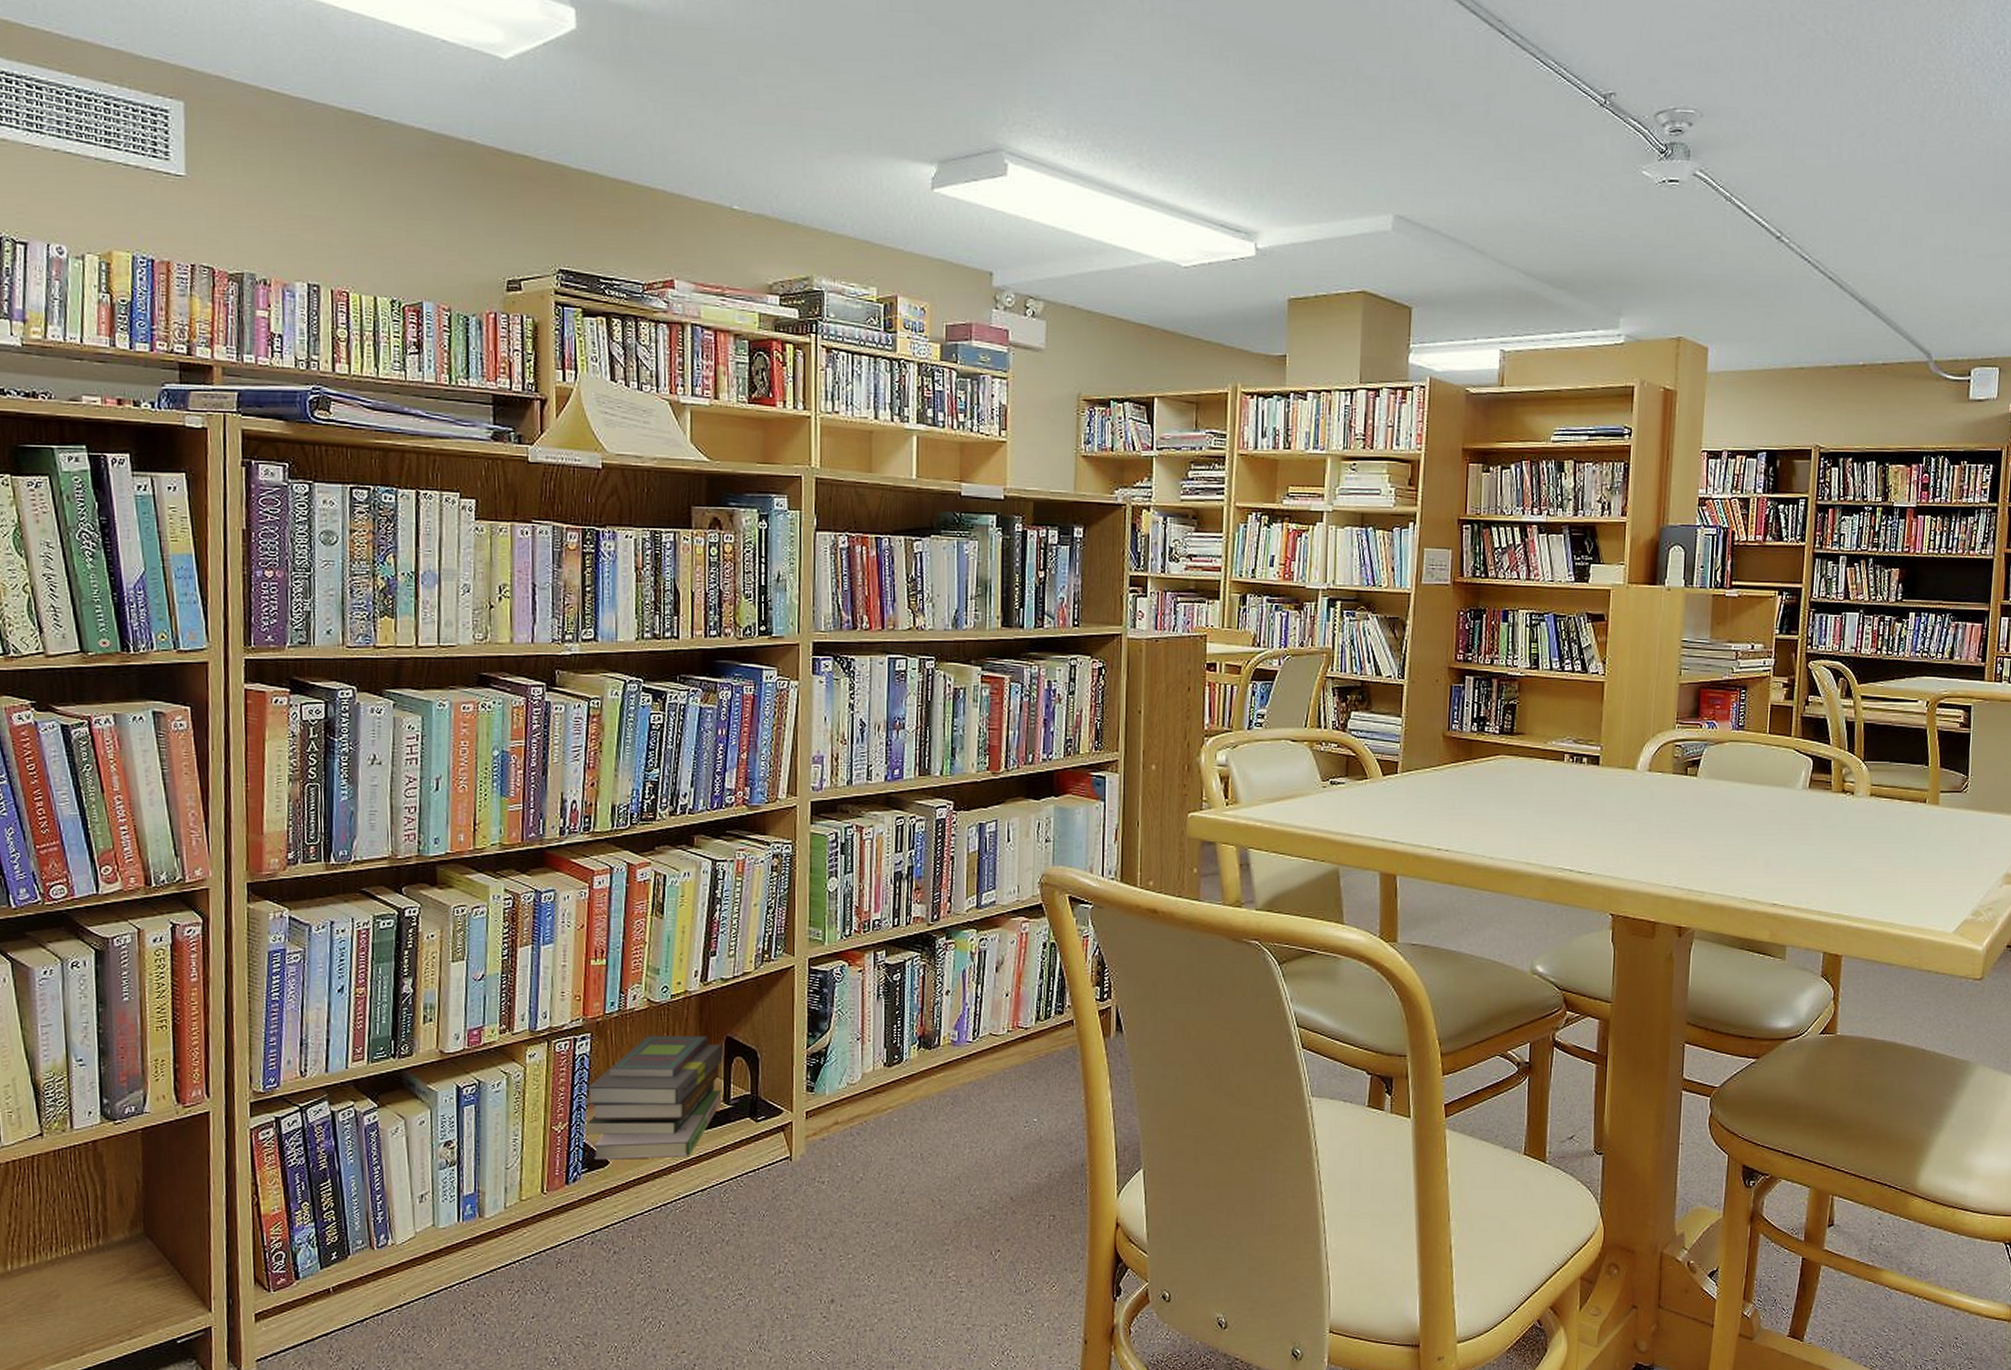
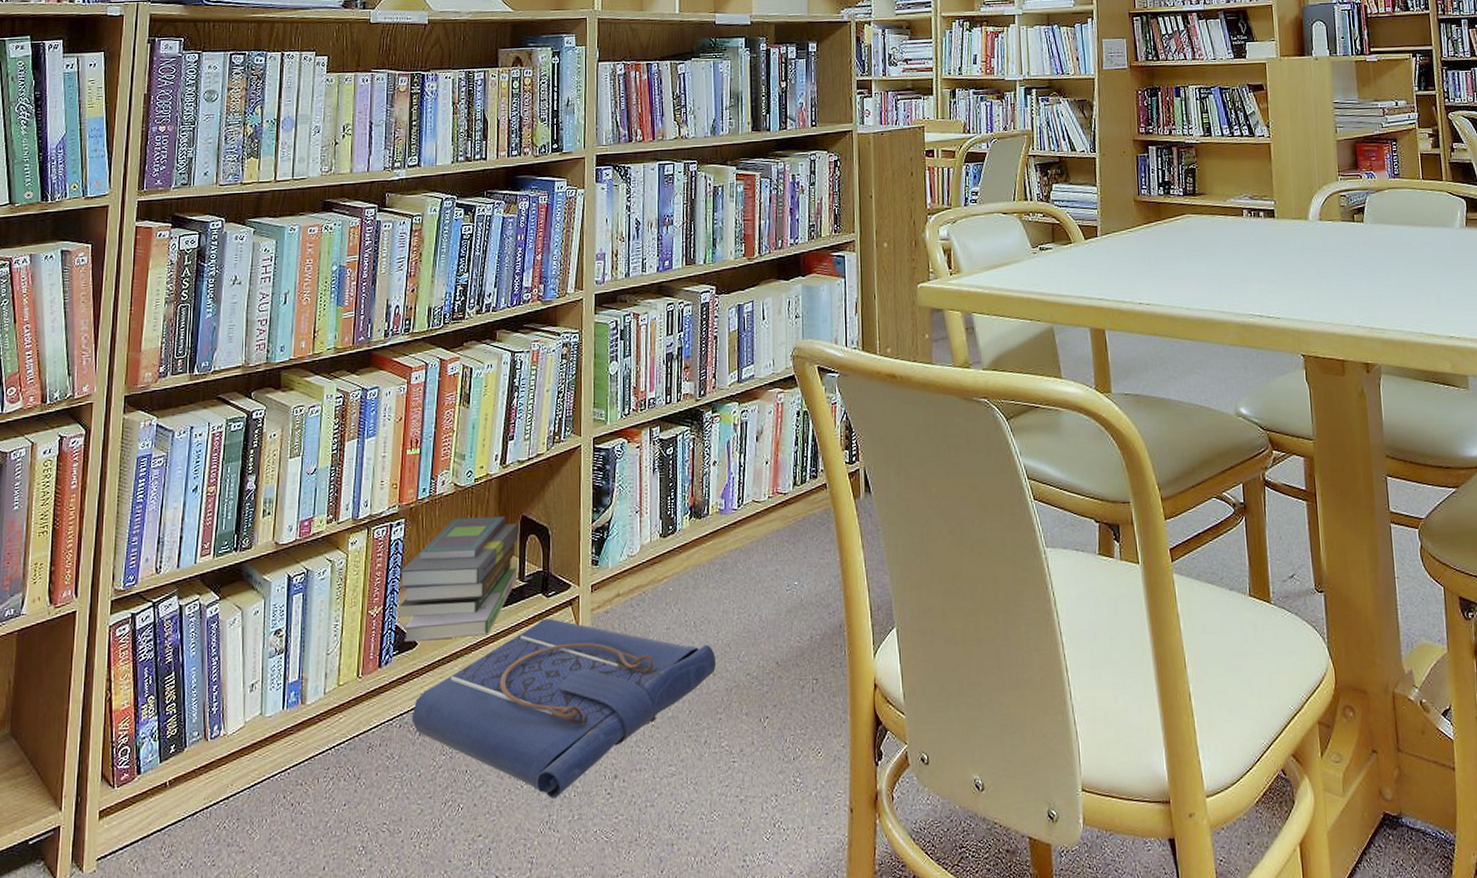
tote bag: none [605,1143,944,1320] -> present [411,618,716,800]

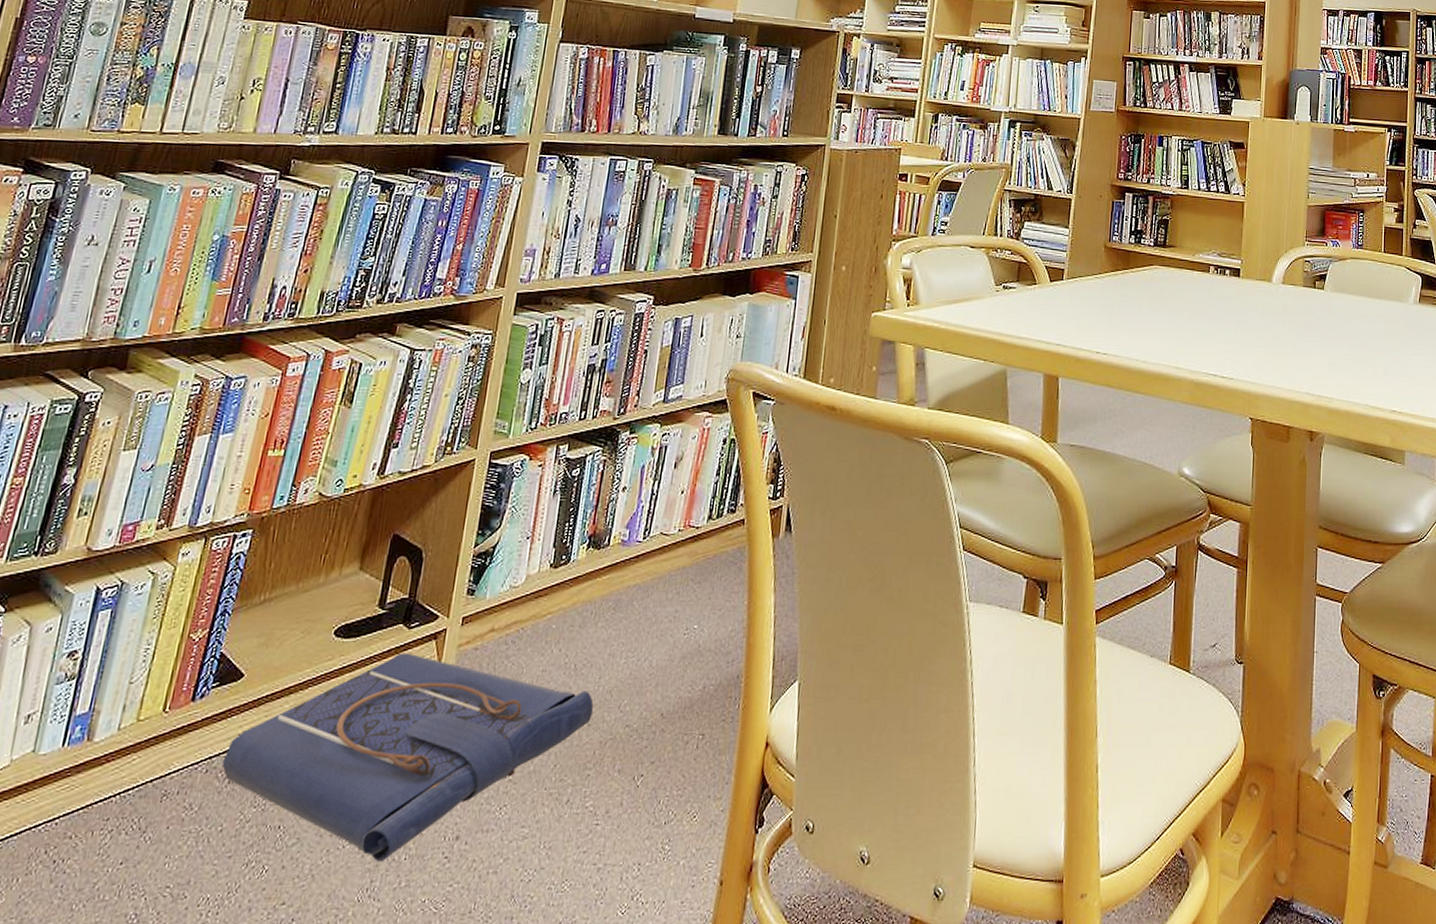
books: present [398,516,519,642] -> none [226,533,388,673]

